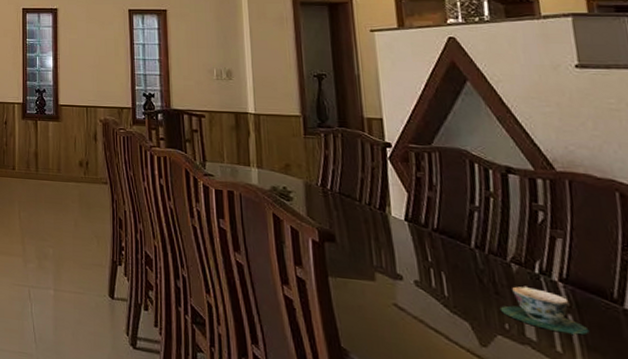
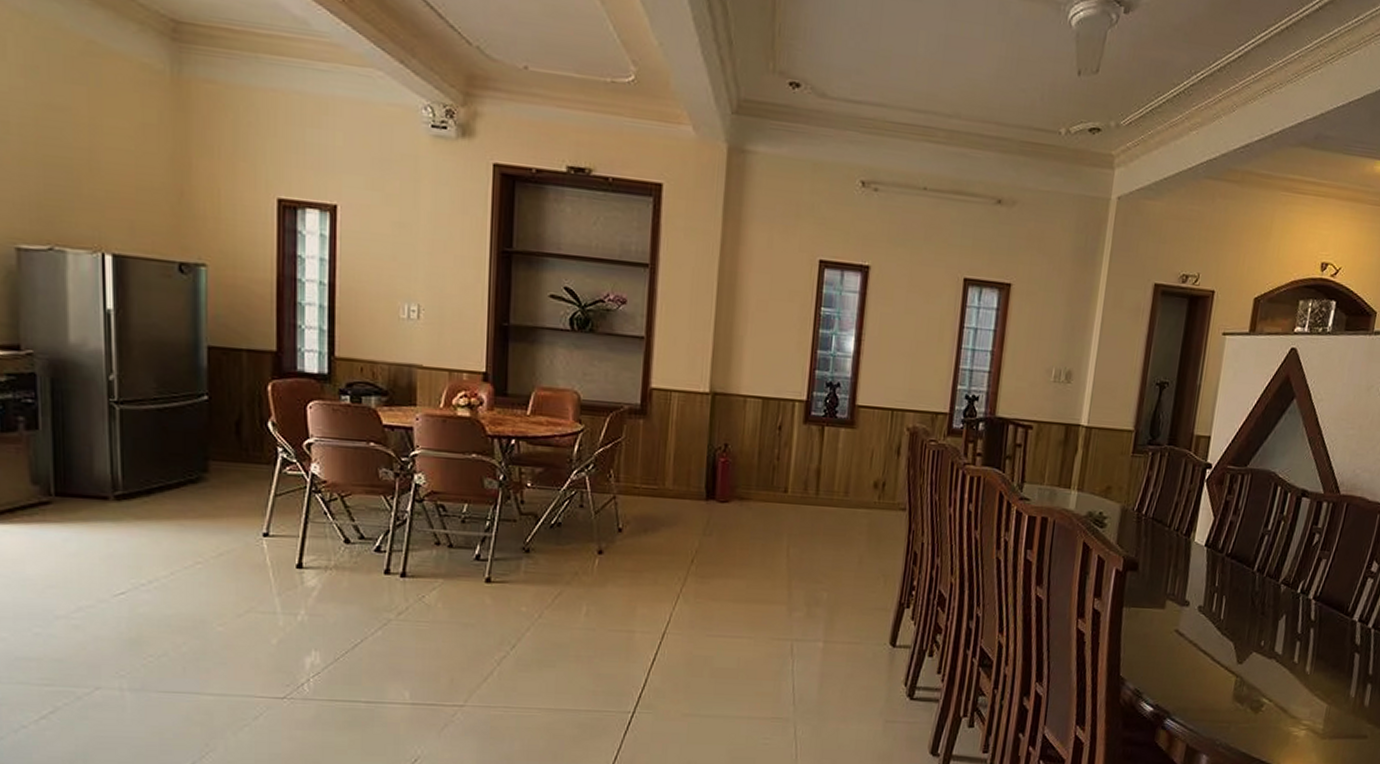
teacup: present [500,286,589,335] -> none [1261,605,1323,646]

